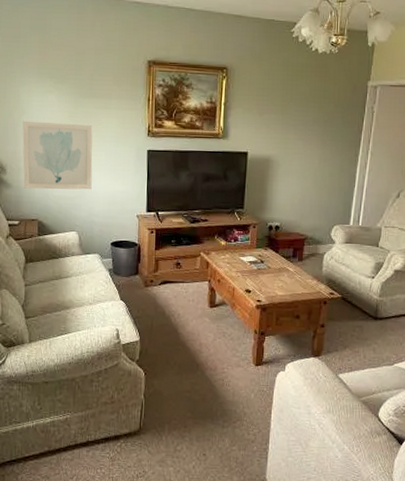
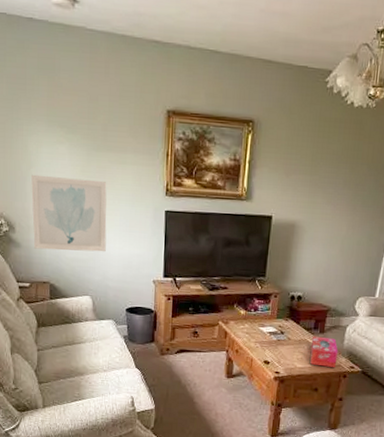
tissue box: none [290,264,317,294] -> present [310,336,338,367]

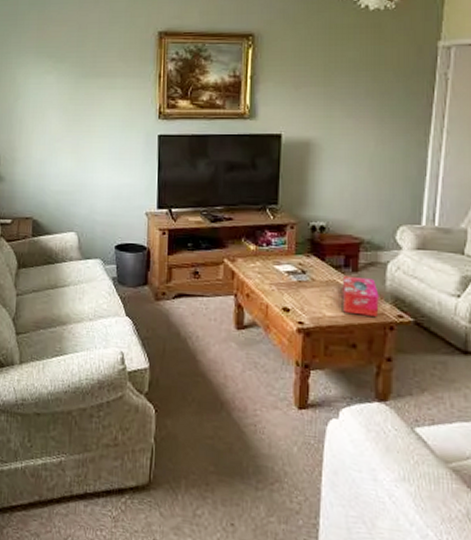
wall art: present [31,174,107,252] -> none [17,106,95,183]

